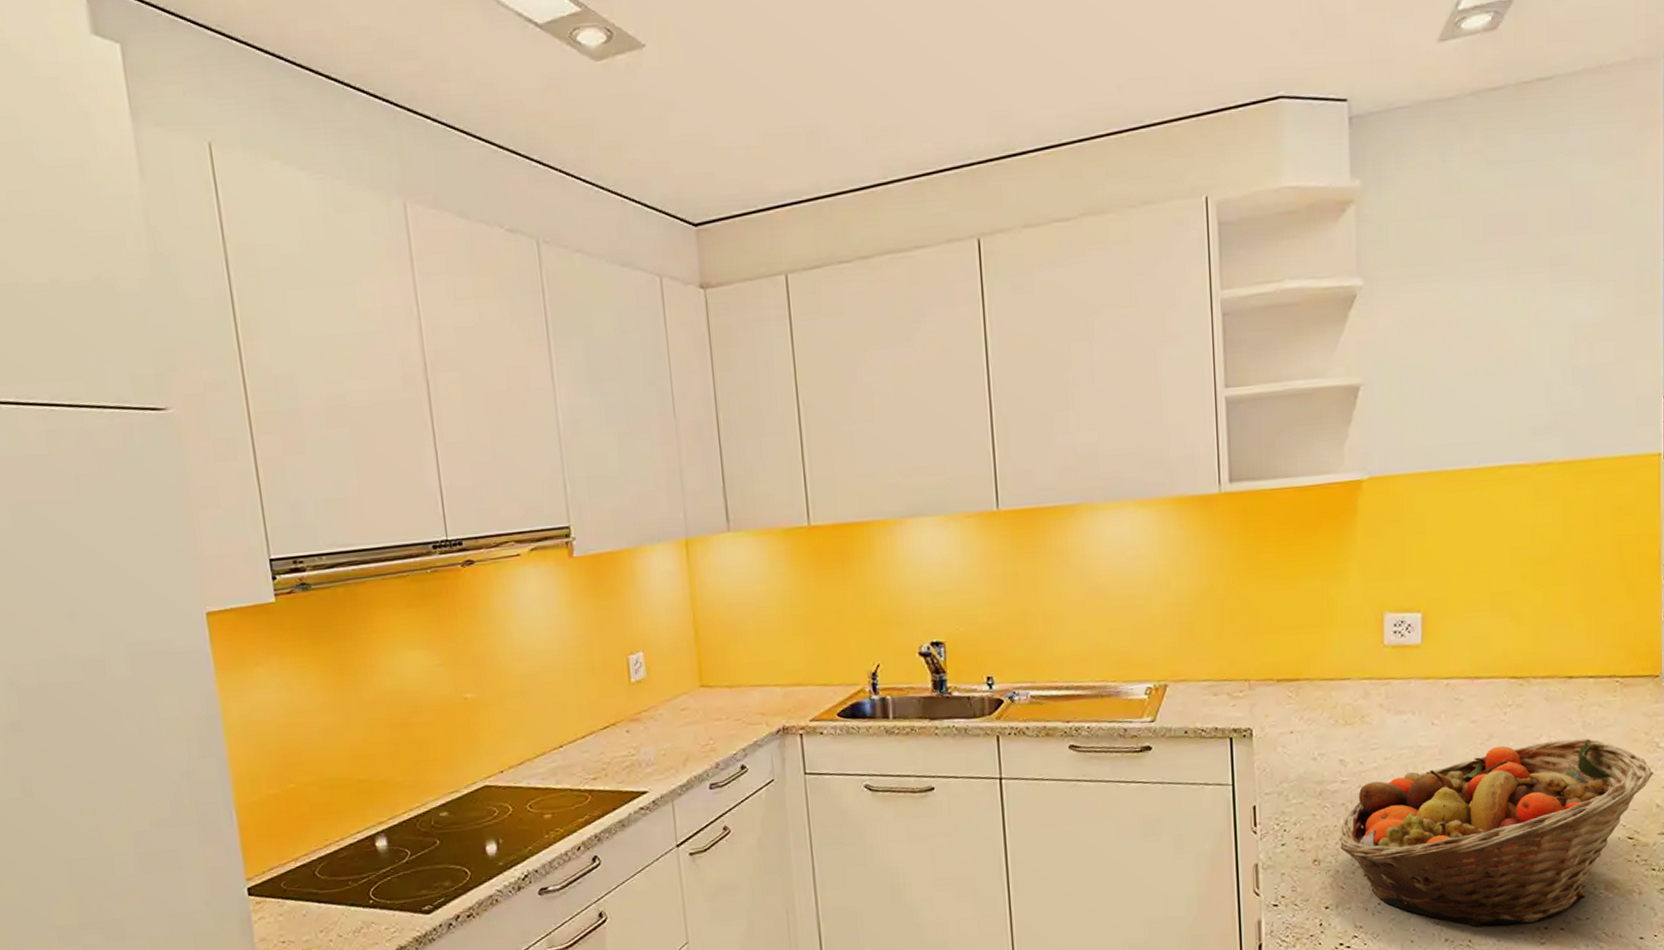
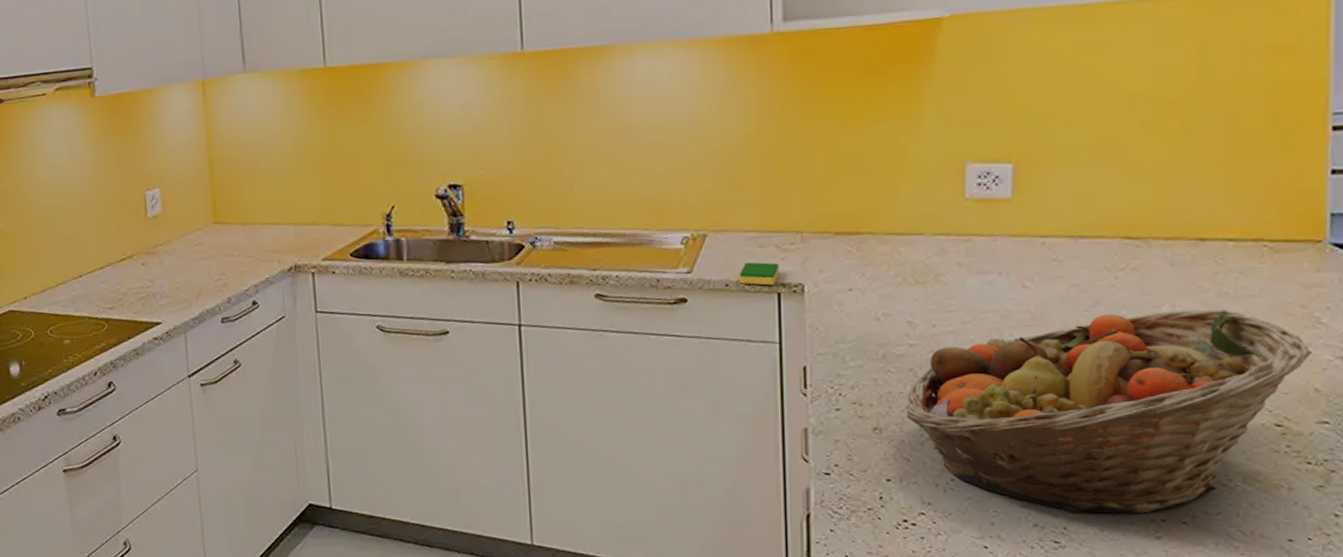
dish sponge: none [1196,709,1231,731] -> present [739,262,779,286]

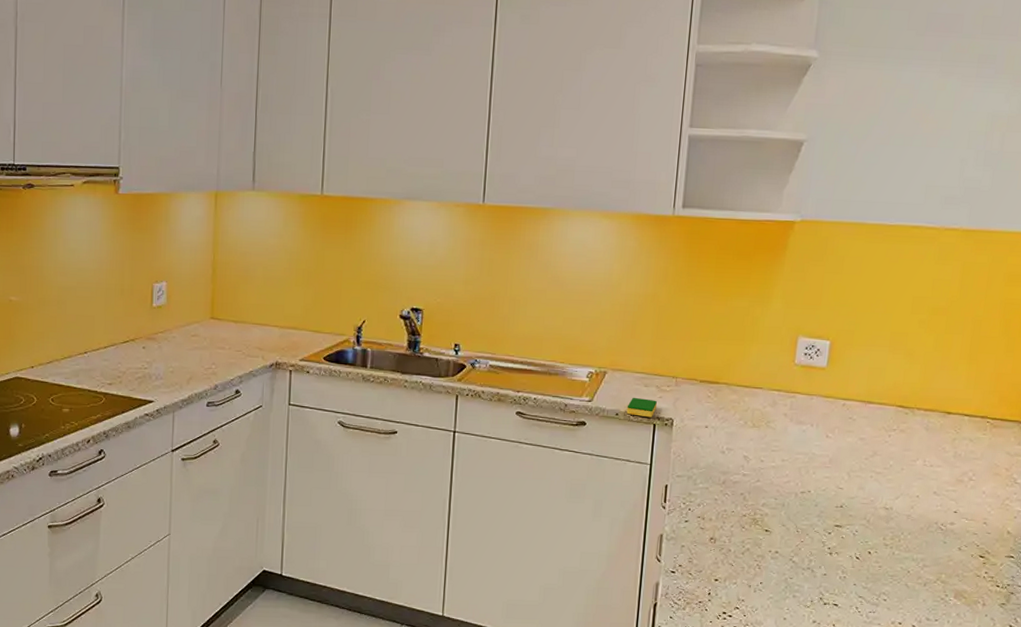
fruit basket: present [904,309,1313,514] -> none [734,463,1010,617]

